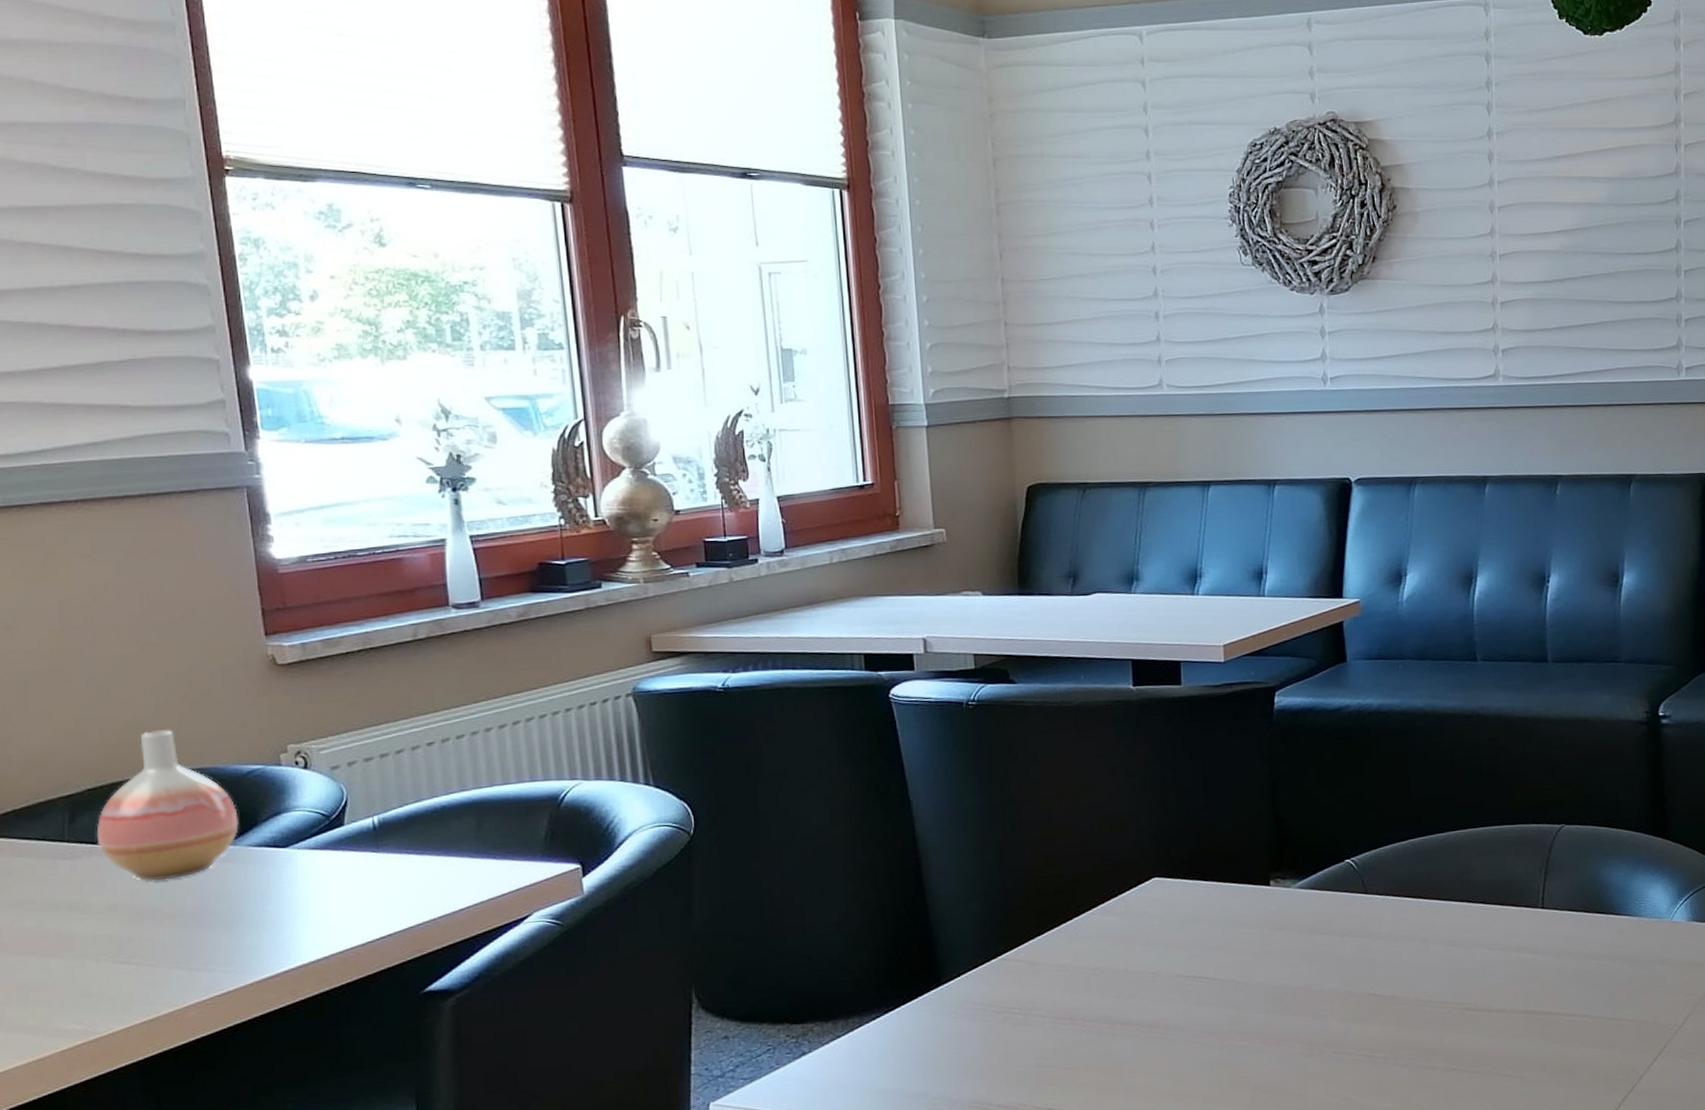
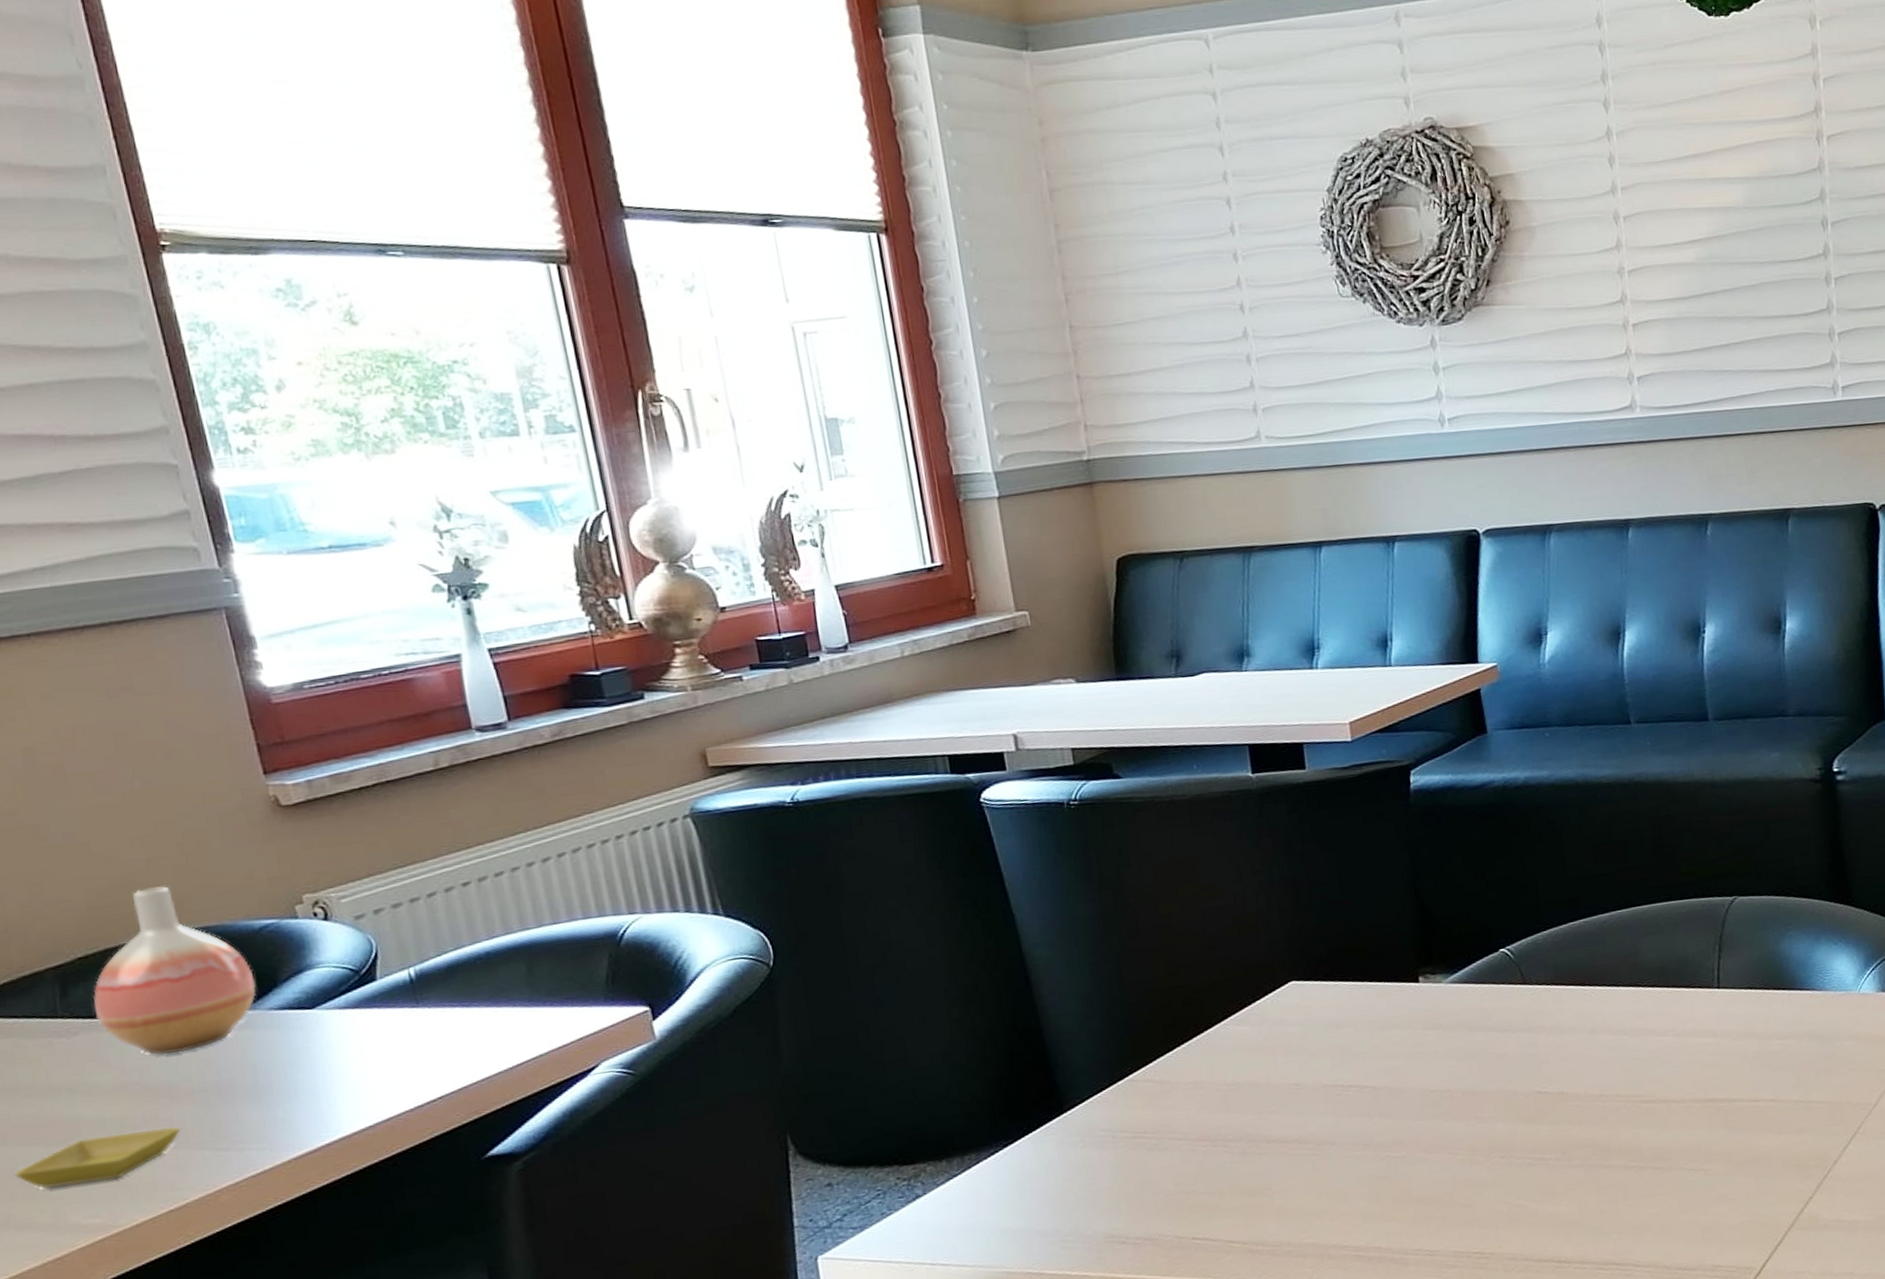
saucer: none [12,947,160,995] -> present [14,1127,181,1189]

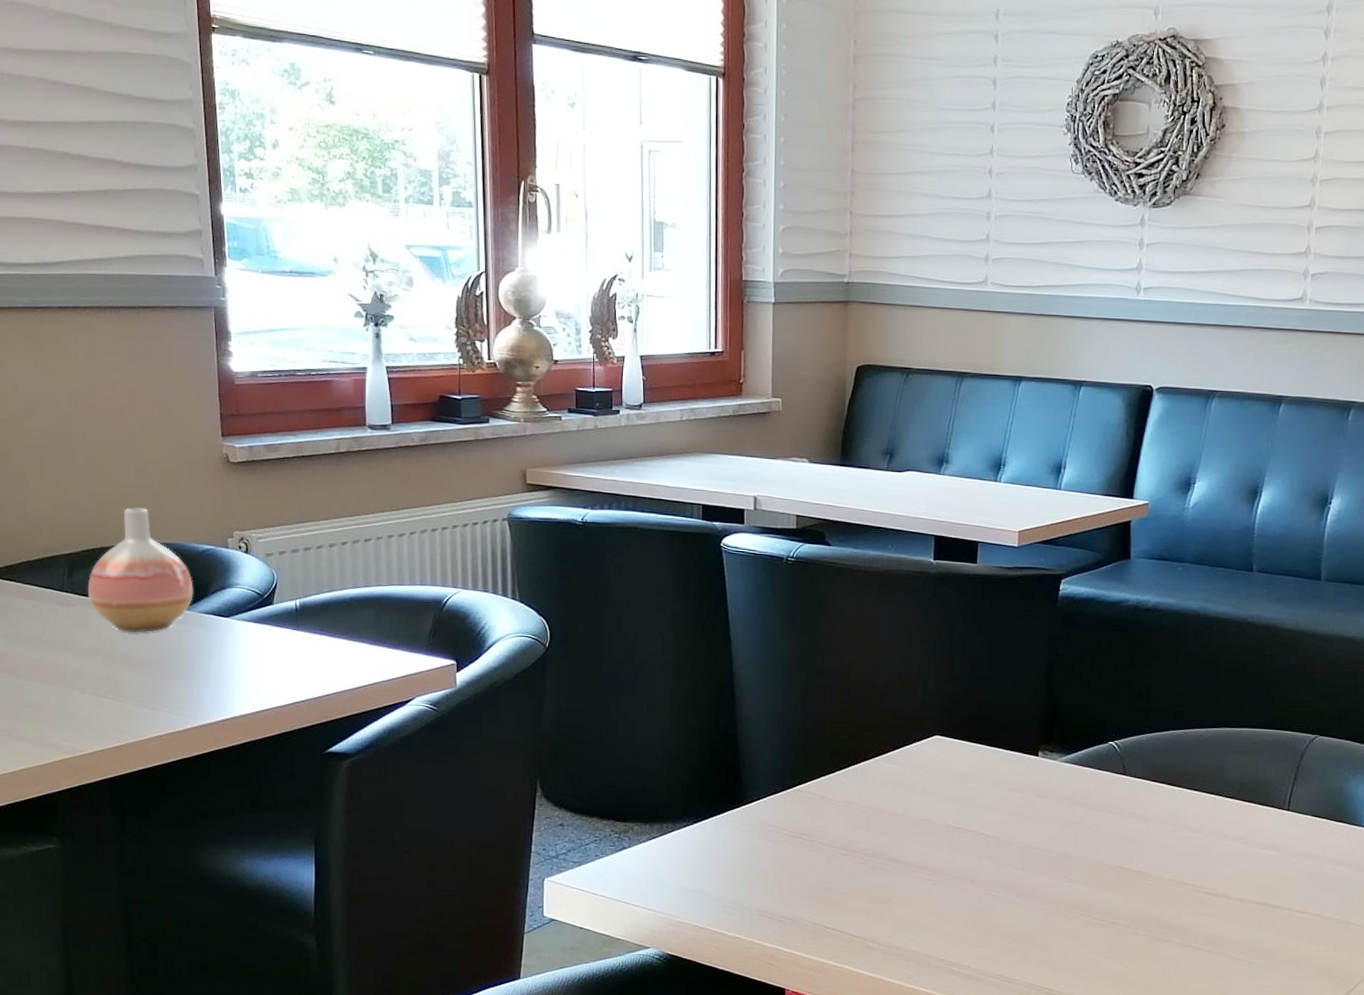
saucer: present [14,1127,181,1189] -> none [21,683,130,717]

